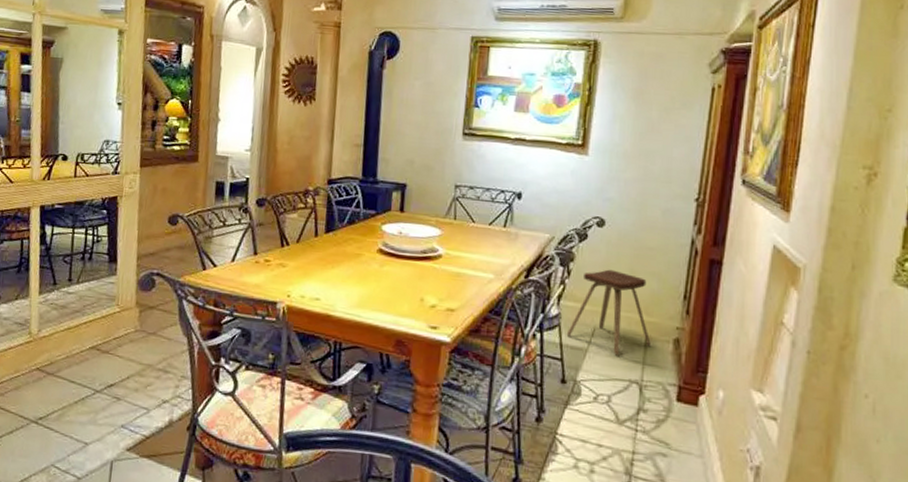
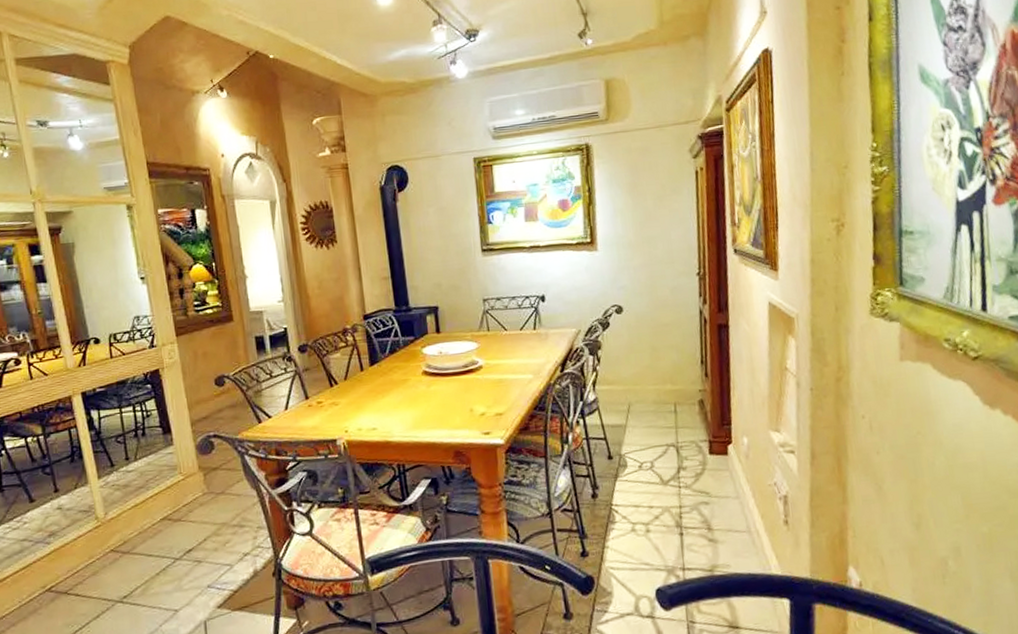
music stool: present [566,269,651,356] -> none [605,350,680,425]

